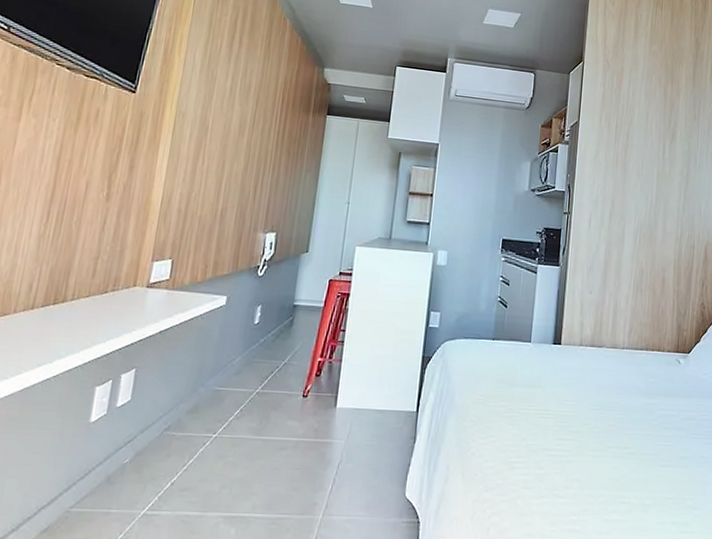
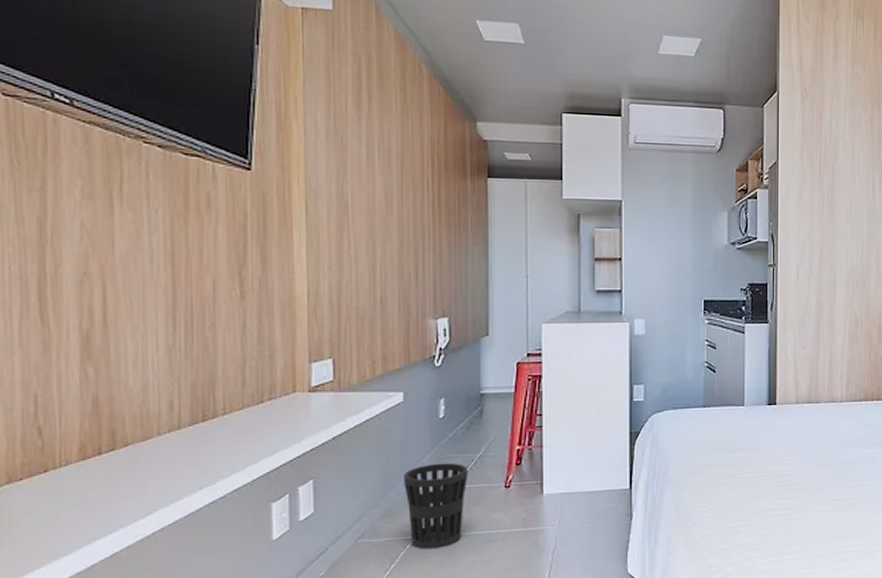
wastebasket: none [211,366,273,449] -> present [404,462,469,550]

